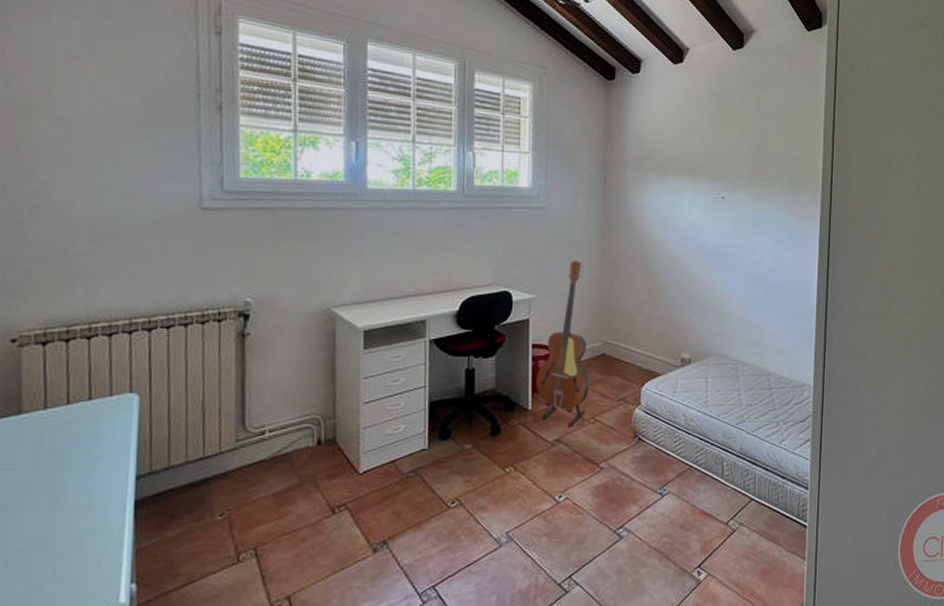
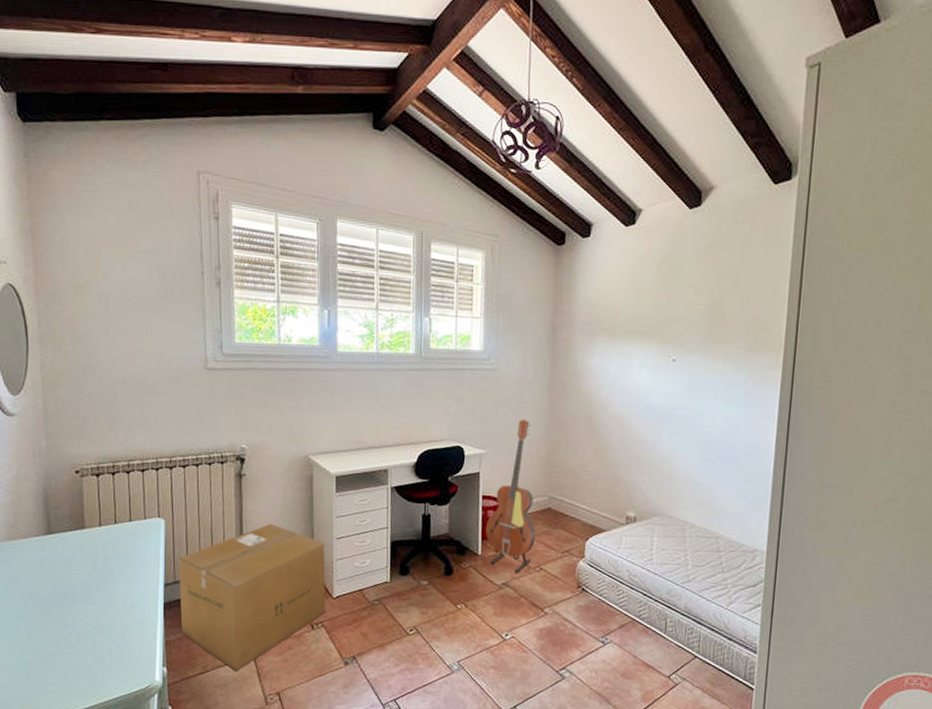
box: none [156,390,350,577] -> present [178,523,326,671]

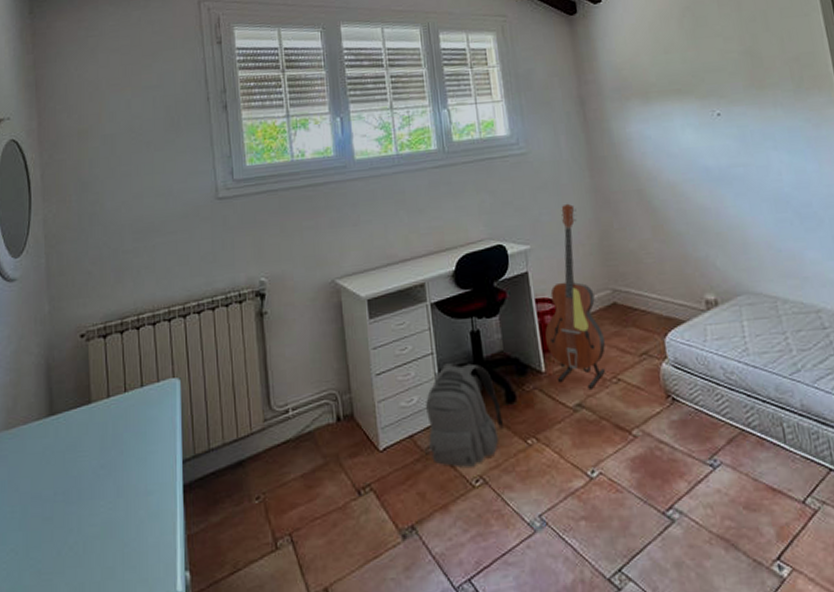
box: present [178,523,326,671] -> none [198,367,372,566]
backpack: none [374,537,440,619] -> present [426,363,505,467]

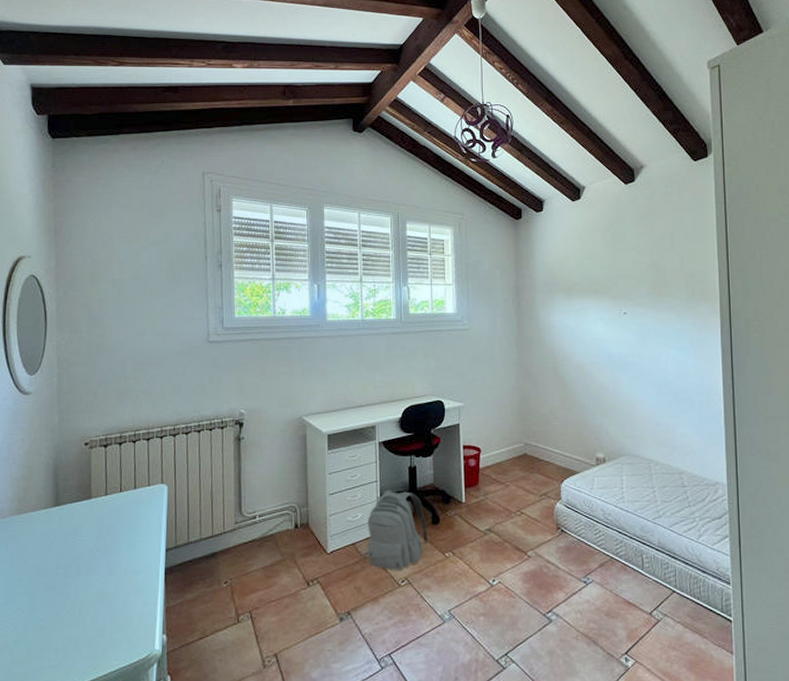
guitar: present [545,203,605,389] -> none [468,372,514,518]

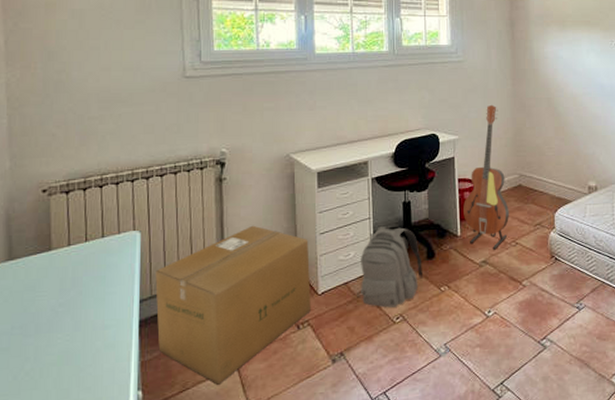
box: none [180,483,320,634] -> present [155,225,311,385]
guitar: none [468,372,514,518] -> present [463,104,509,250]

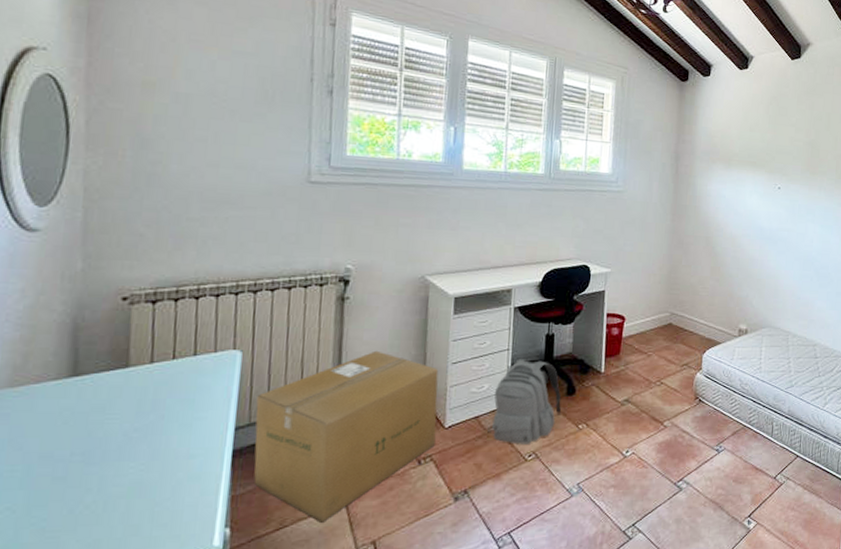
guitar: present [463,104,509,250] -> none [609,239,657,389]

